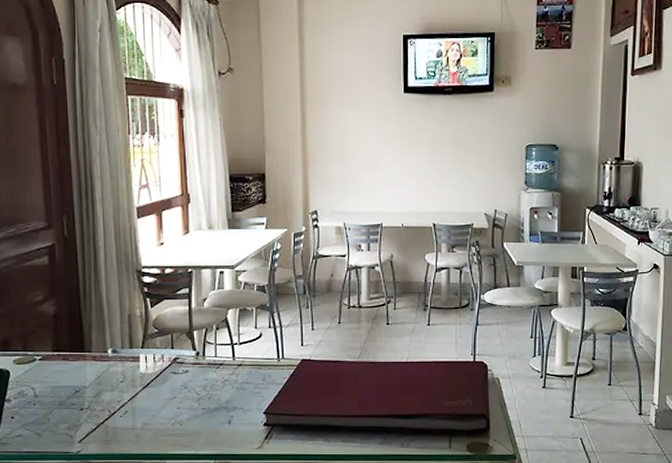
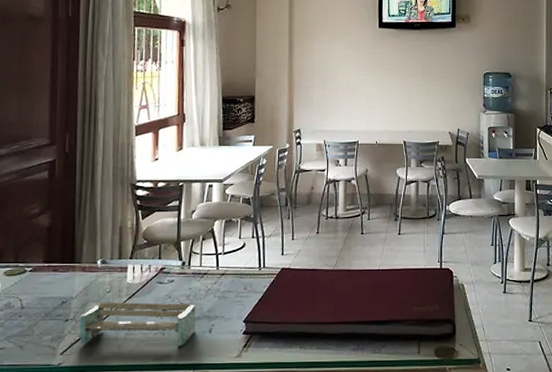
shelf: none [95,391,214,437] -> present [79,302,196,347]

